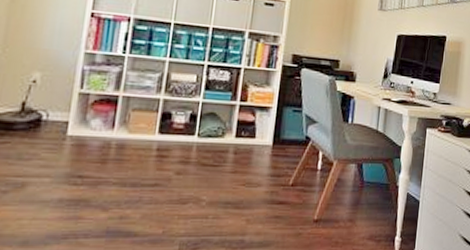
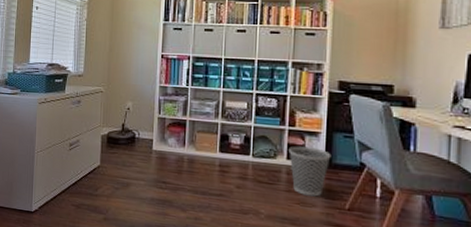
wastebasket: none [238,122,280,175] -> present [289,146,331,197]

